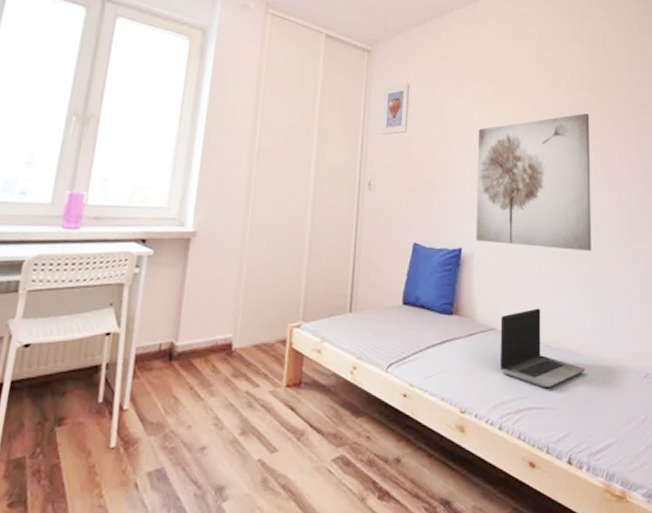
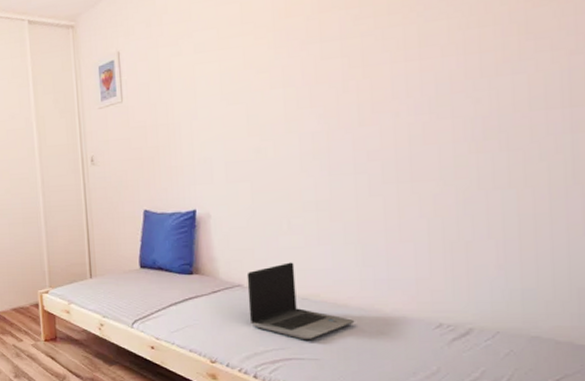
wall art: present [475,113,592,251] -> none [203,37,357,201]

